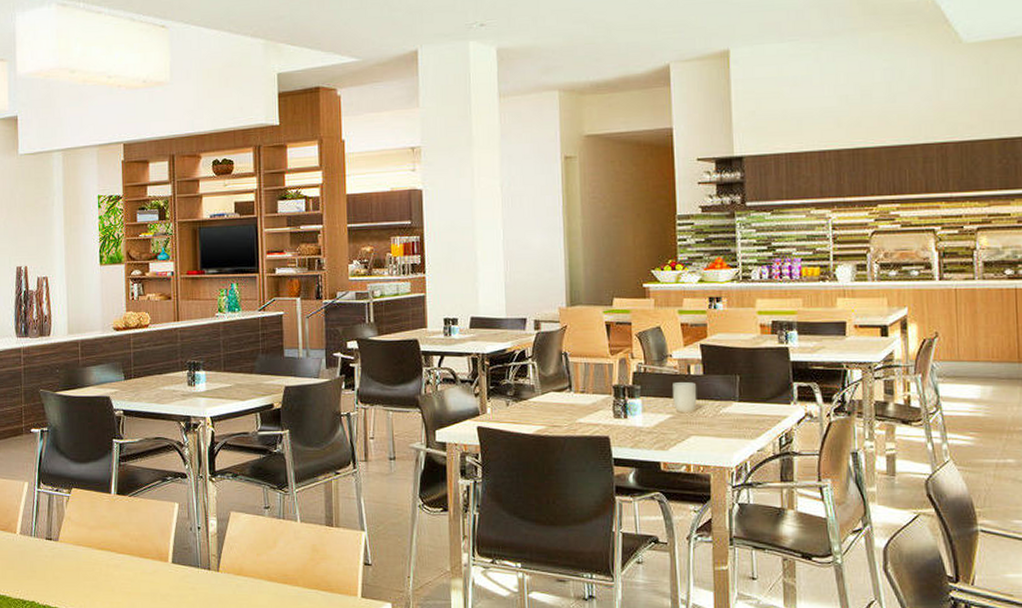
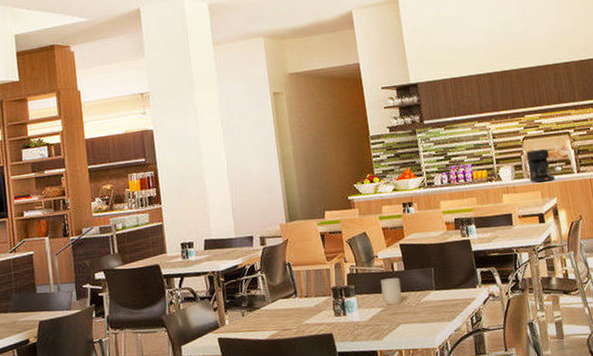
coffee maker: none [874,247,908,288] -> present [526,149,555,183]

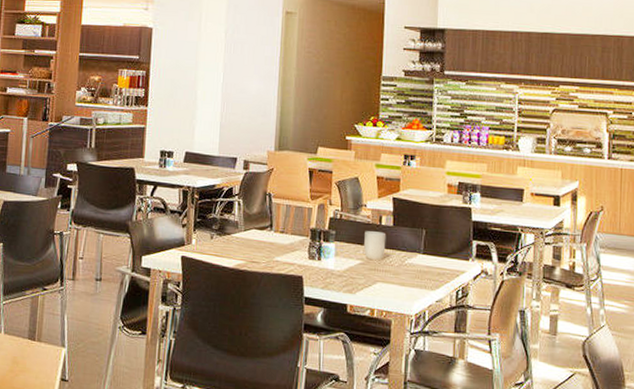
coffee maker: present [526,149,555,183] -> none [552,125,581,163]

